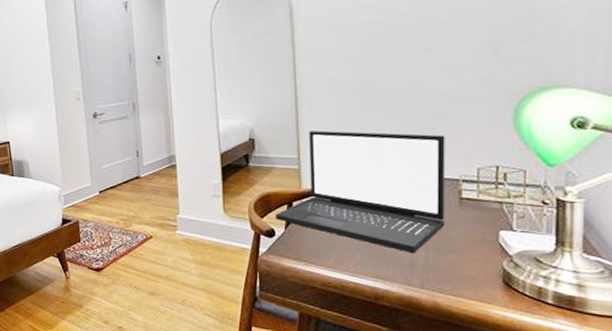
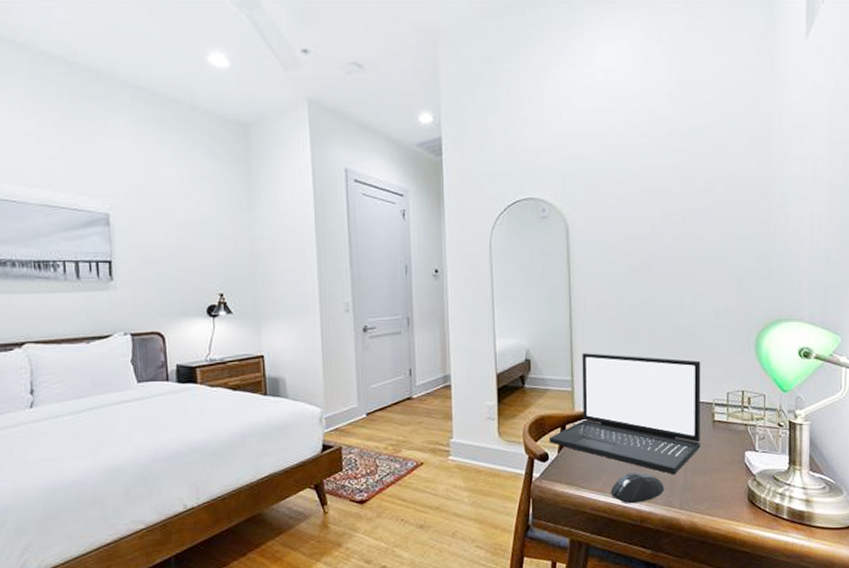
mouse: none [341,250,403,280] -> present [610,472,665,503]

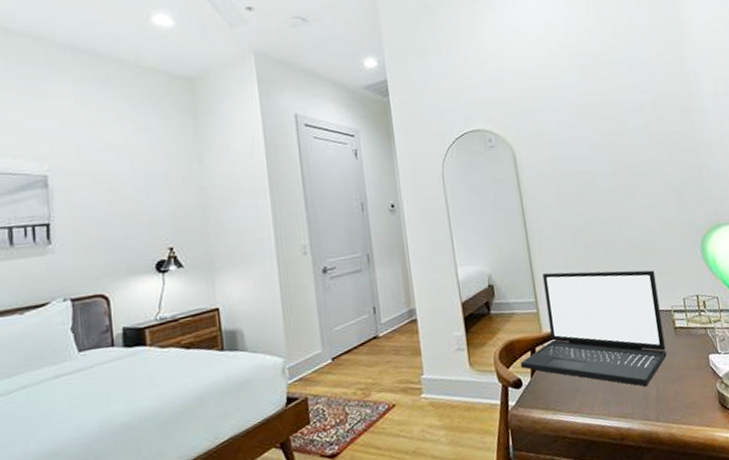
mouse: present [610,472,665,503] -> none [587,388,640,423]

